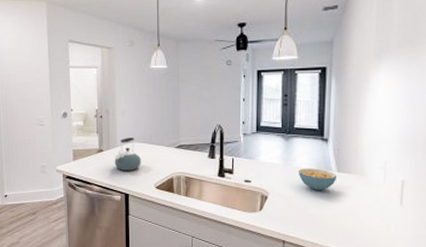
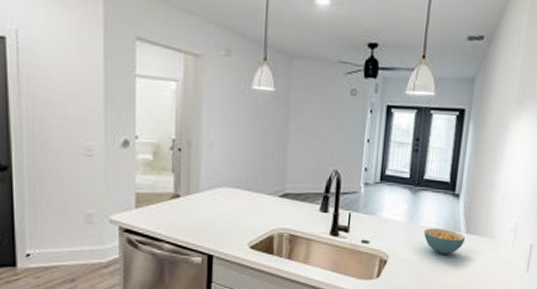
kettle: present [114,137,141,170] -> none [195,180,233,224]

